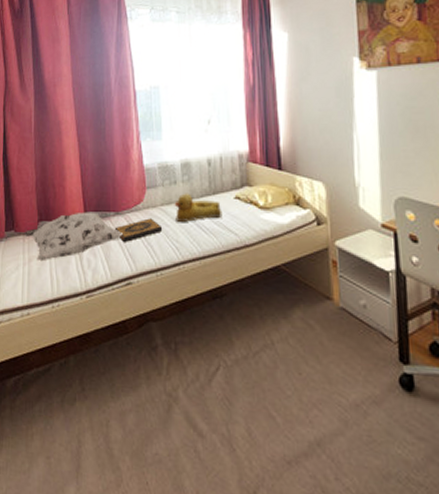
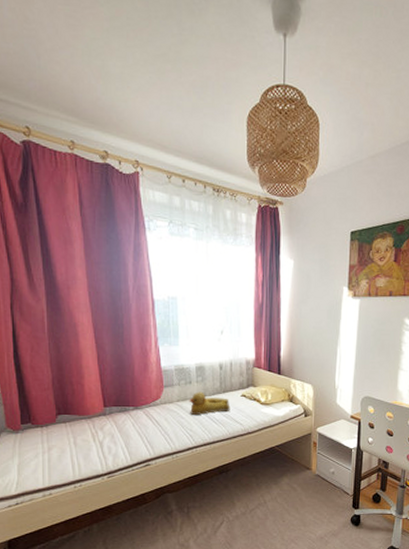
decorative pillow: present [24,212,123,262] -> none [42,406,141,450]
hardback book: present [114,218,163,242] -> none [134,412,179,432]

